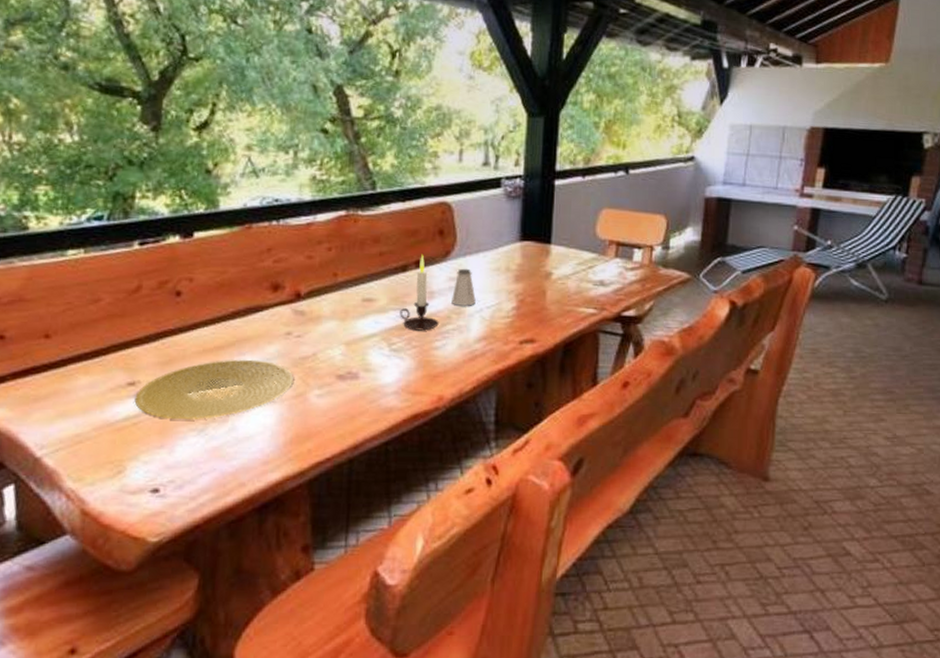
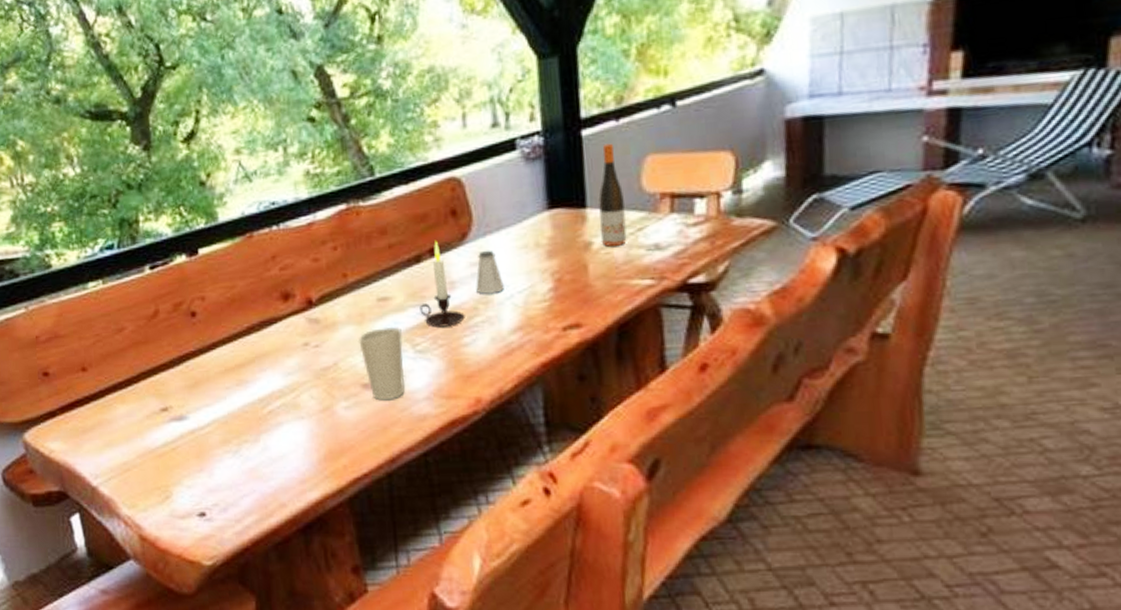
plate: present [134,359,293,420] -> none [169,374,318,442]
cup: none [339,325,381,392] -> present [357,326,405,401]
wine bottle: none [559,194,581,278] -> present [598,143,627,247]

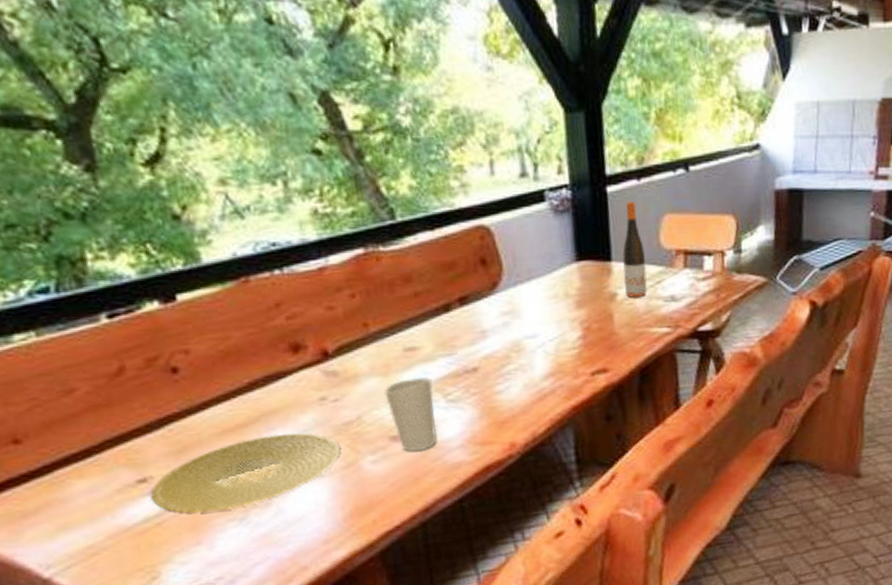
plate: none [169,374,318,442] -> present [150,432,340,513]
candle: present [420,240,465,328] -> none [450,288,498,377]
saltshaker: present [476,250,504,294] -> none [507,299,536,343]

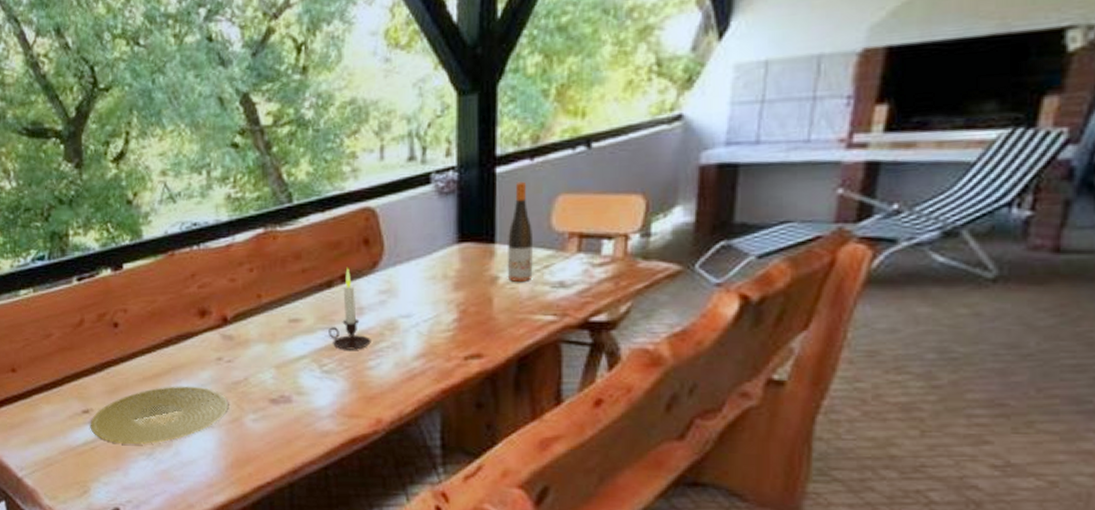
cup: present [383,376,437,452] -> none [268,346,311,416]
candle: none [450,288,498,377] -> present [328,267,371,350]

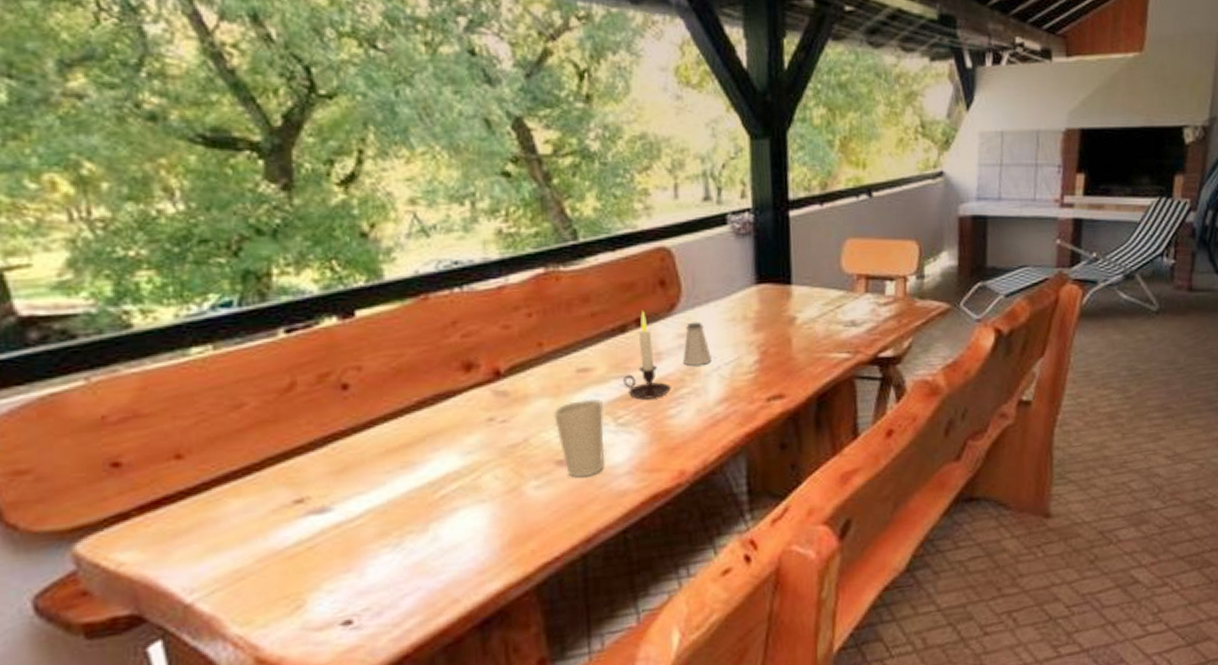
plate: present [90,386,228,445] -> none [305,454,503,537]
cup: none [268,346,311,416] -> present [552,398,605,478]
saltshaker: none [383,279,410,321] -> present [683,321,711,366]
wine bottle: present [507,181,533,282] -> none [803,225,827,322]

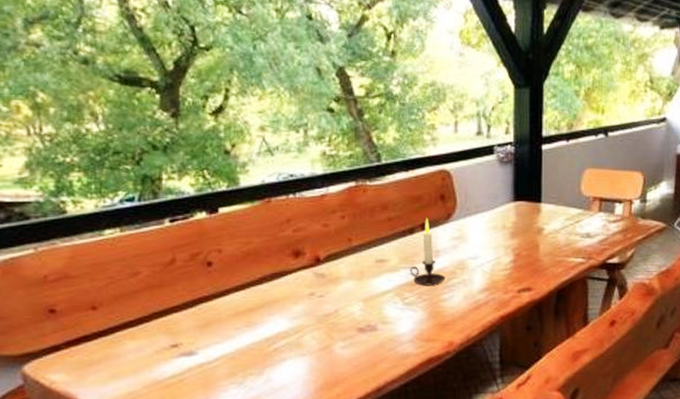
cup: present [552,398,605,478] -> none [357,283,394,342]
saltshaker: present [683,321,711,366] -> none [455,228,477,262]

